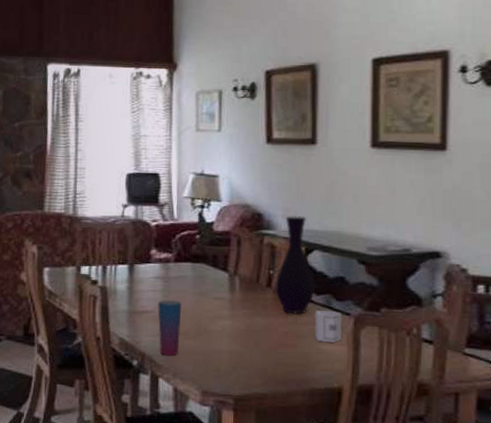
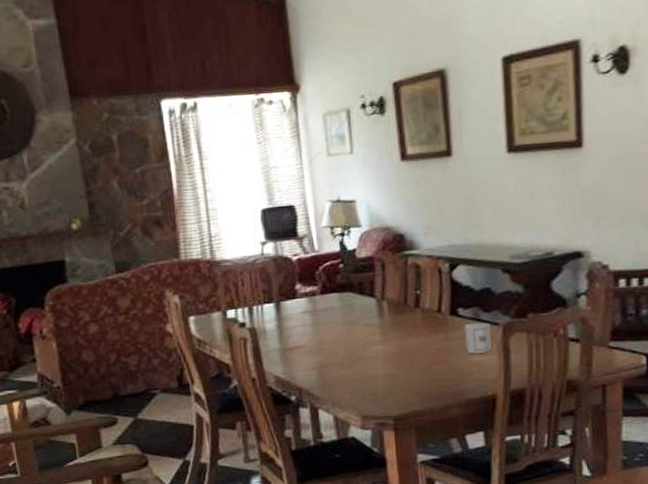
cup: present [158,299,182,356] -> none [309,331,335,387]
vase: present [275,216,315,314] -> none [423,232,463,331]

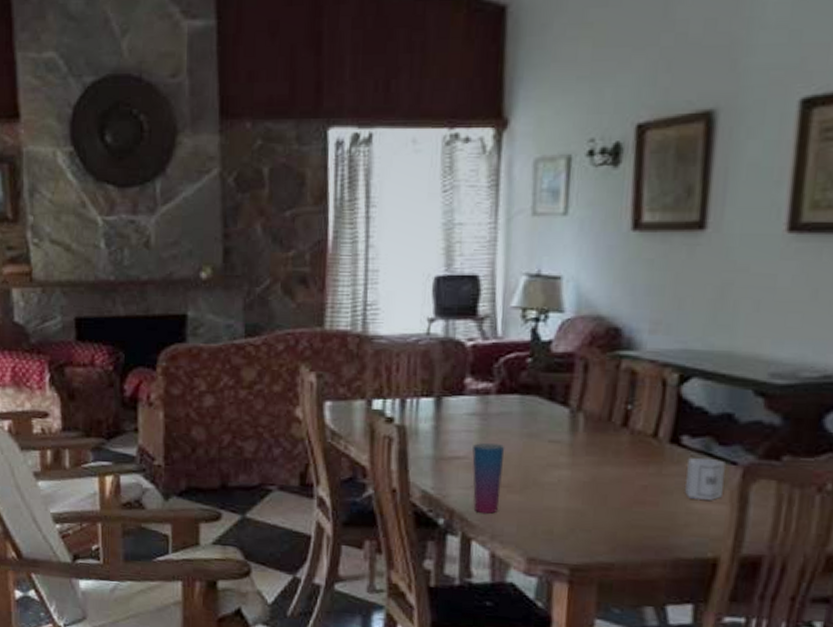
cup: none [309,331,335,387] -> present [472,442,505,514]

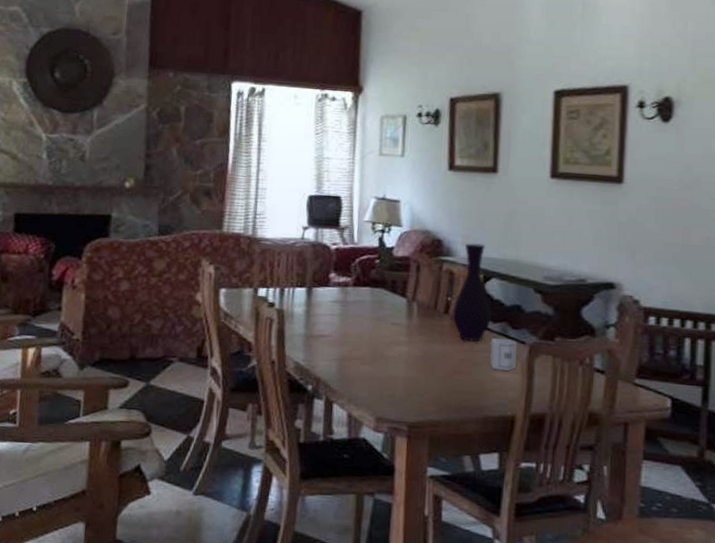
cup: present [472,442,505,514] -> none [334,324,360,381]
vase: none [633,331,691,463] -> present [452,243,492,342]

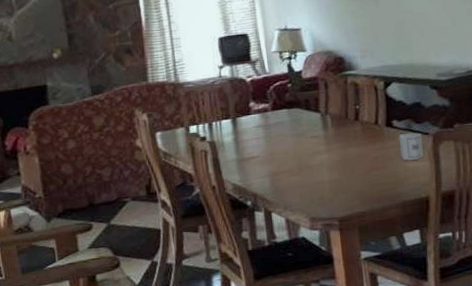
vase: present [452,243,492,342] -> none [361,54,397,141]

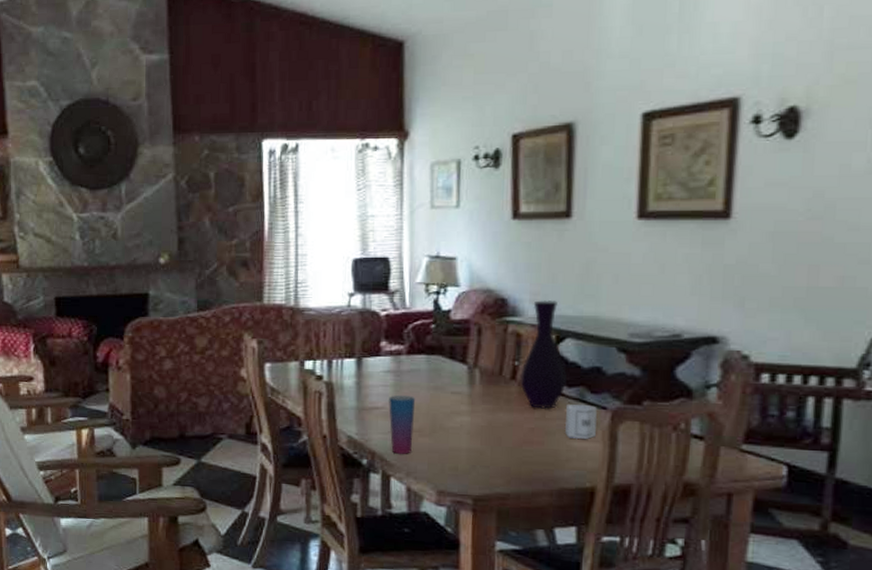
cup: none [262,143,286,193] -> present [389,394,416,454]
vase: none [361,54,397,141] -> present [520,300,567,409]

